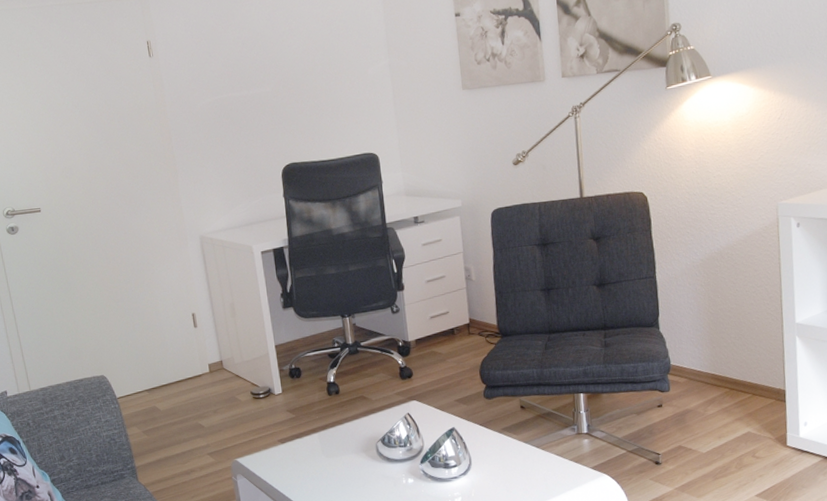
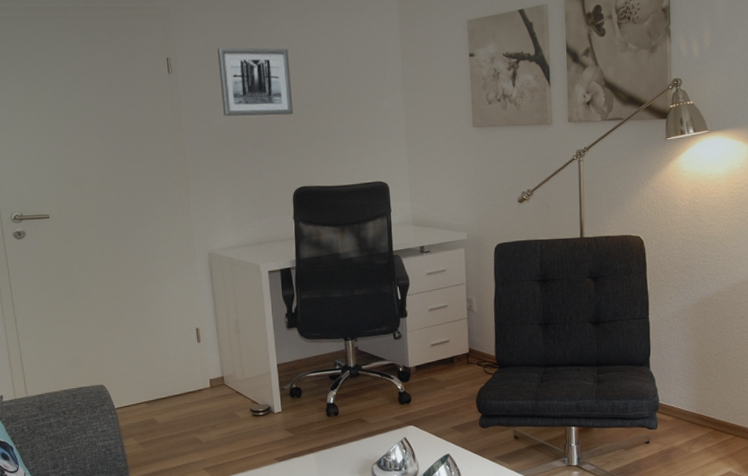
wall art: none [197,22,277,97] -> present [217,47,293,117]

